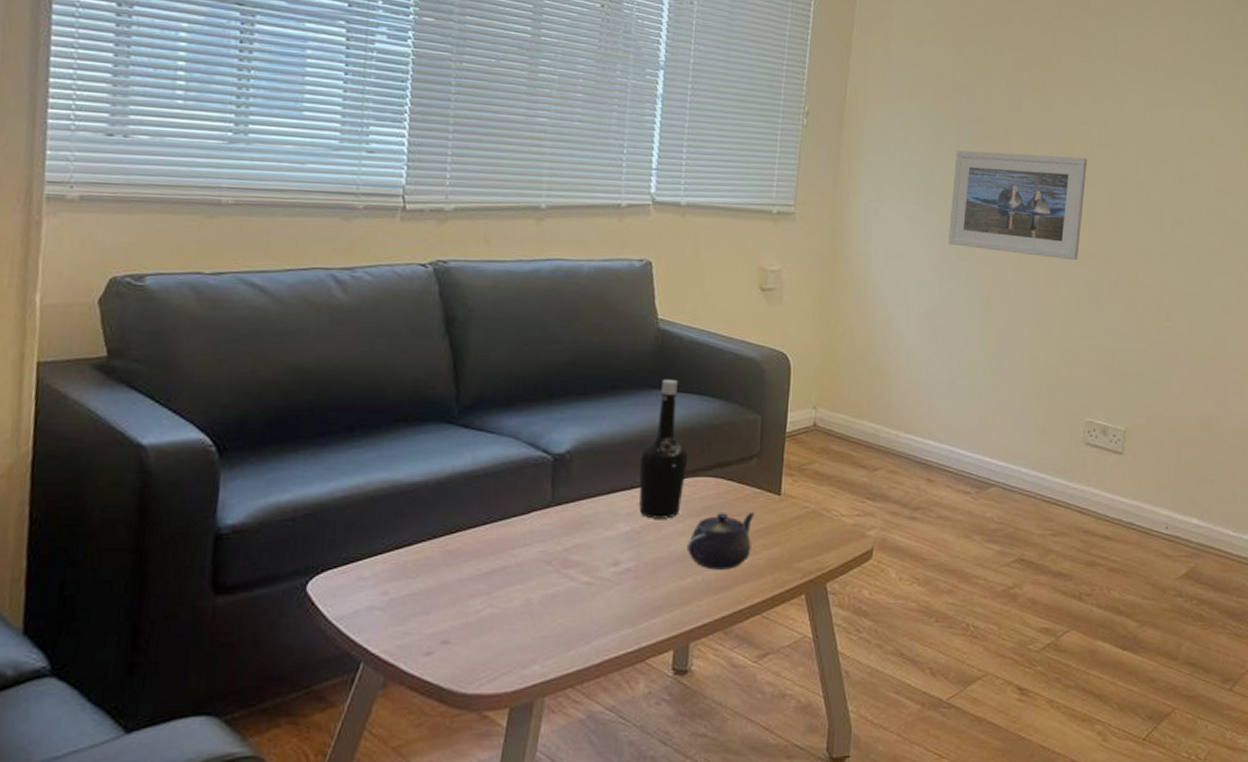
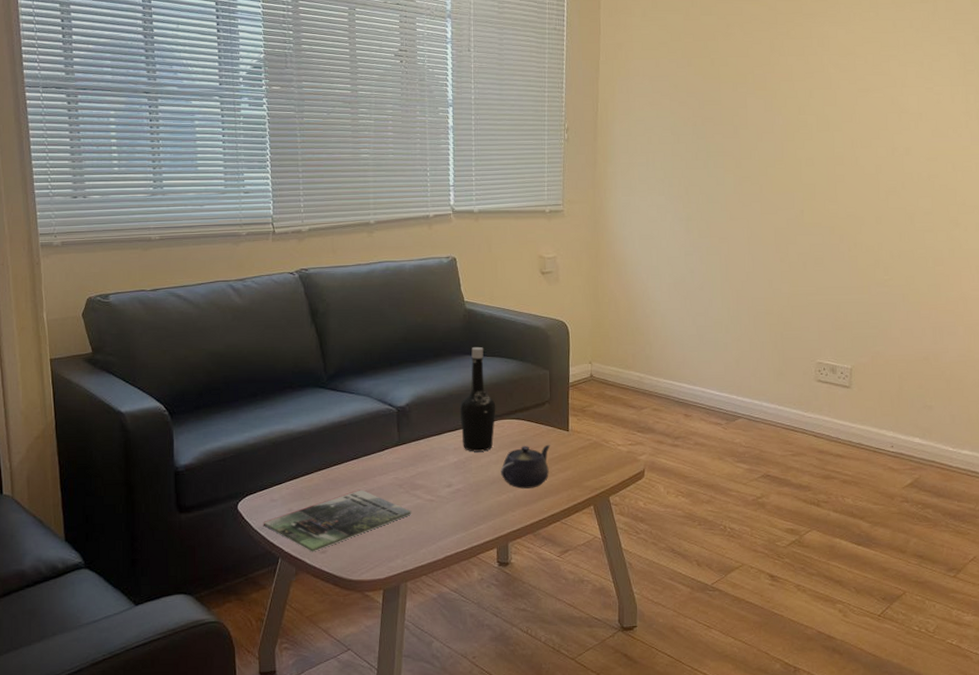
magazine: none [342,566,561,654] -> present [263,489,412,552]
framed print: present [948,150,1088,261] -> none [690,142,808,230]

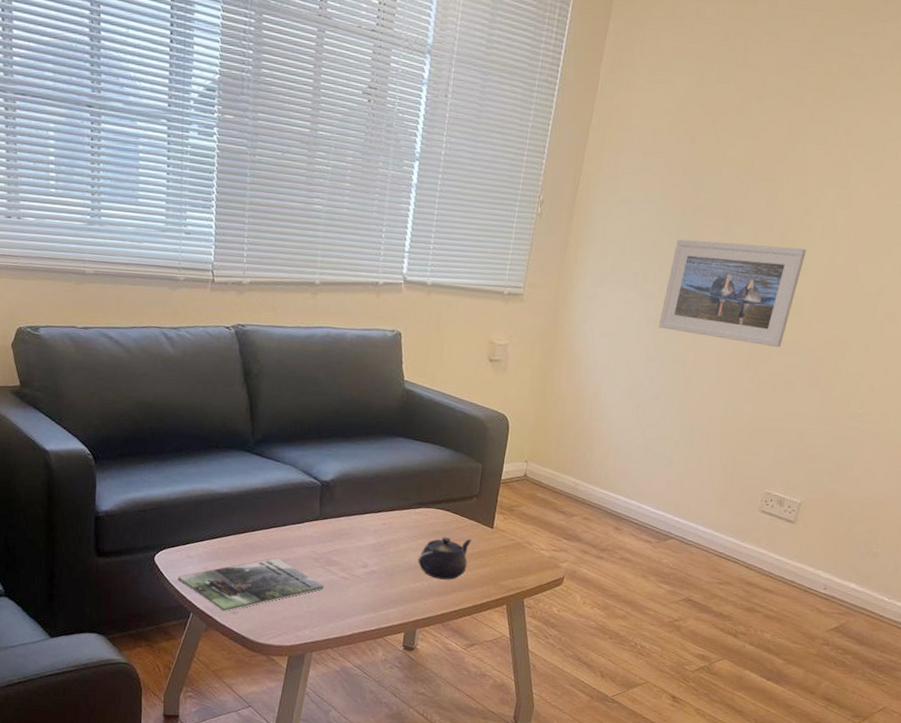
bottle: present [459,346,496,452] -> none [383,429,423,538]
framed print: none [690,142,808,230] -> present [658,239,807,348]

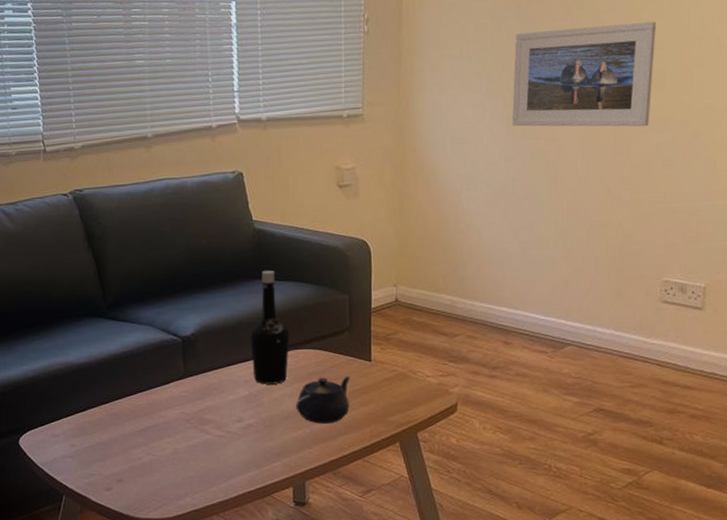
magazine: present [178,558,325,612] -> none [45,424,201,489]
bottle: none [383,429,423,538] -> present [249,270,290,385]

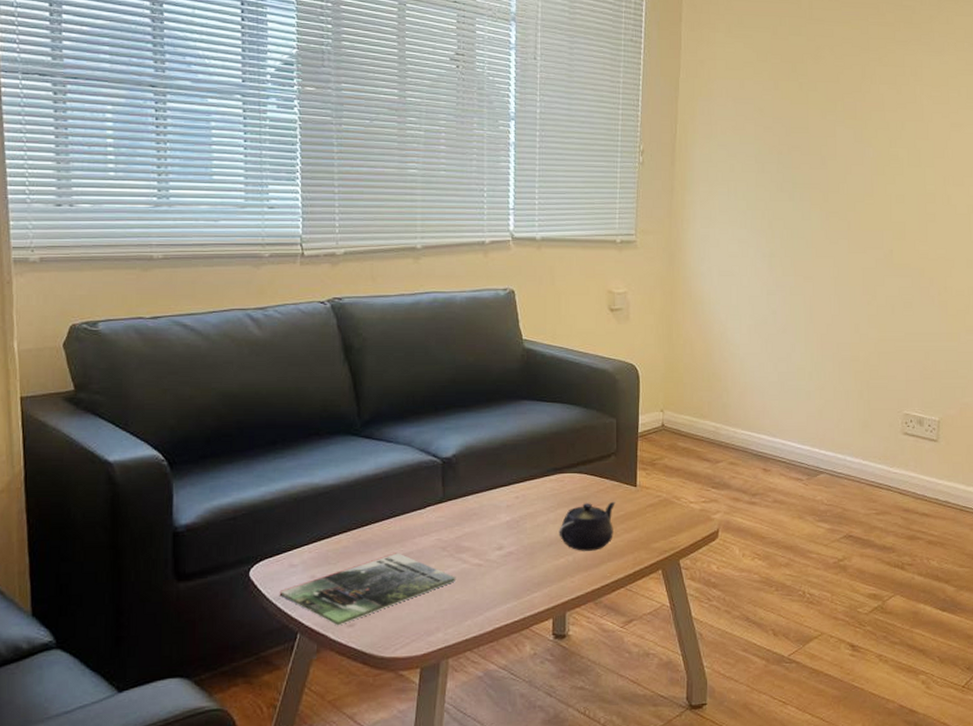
magazine: none [45,424,201,489] -> present [279,553,456,626]
bottle: present [249,270,290,385] -> none [514,390,556,510]
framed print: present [511,21,657,127] -> none [773,176,898,271]

